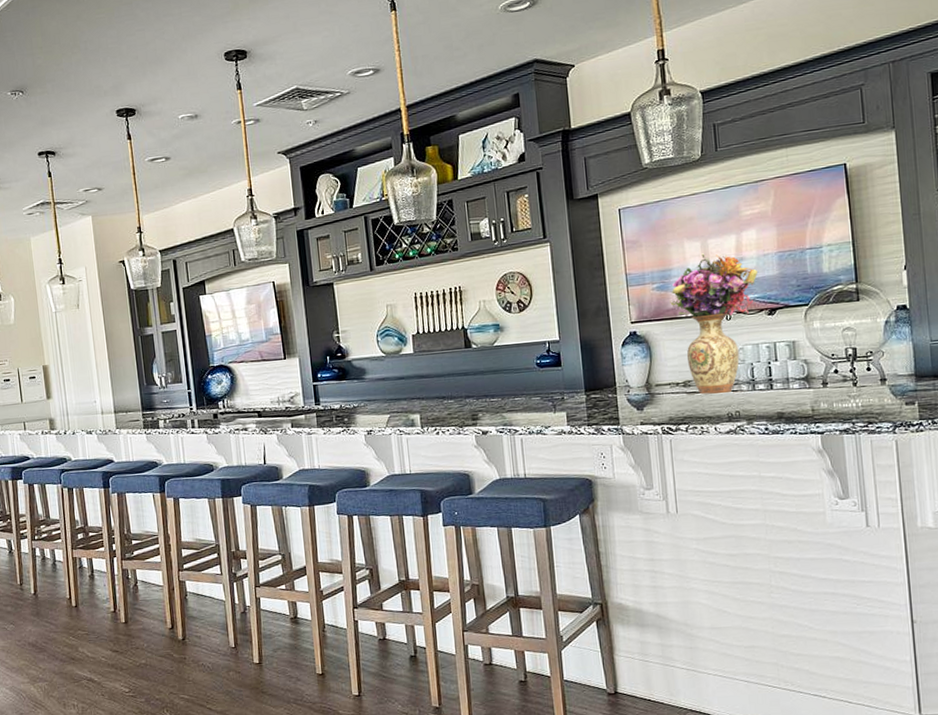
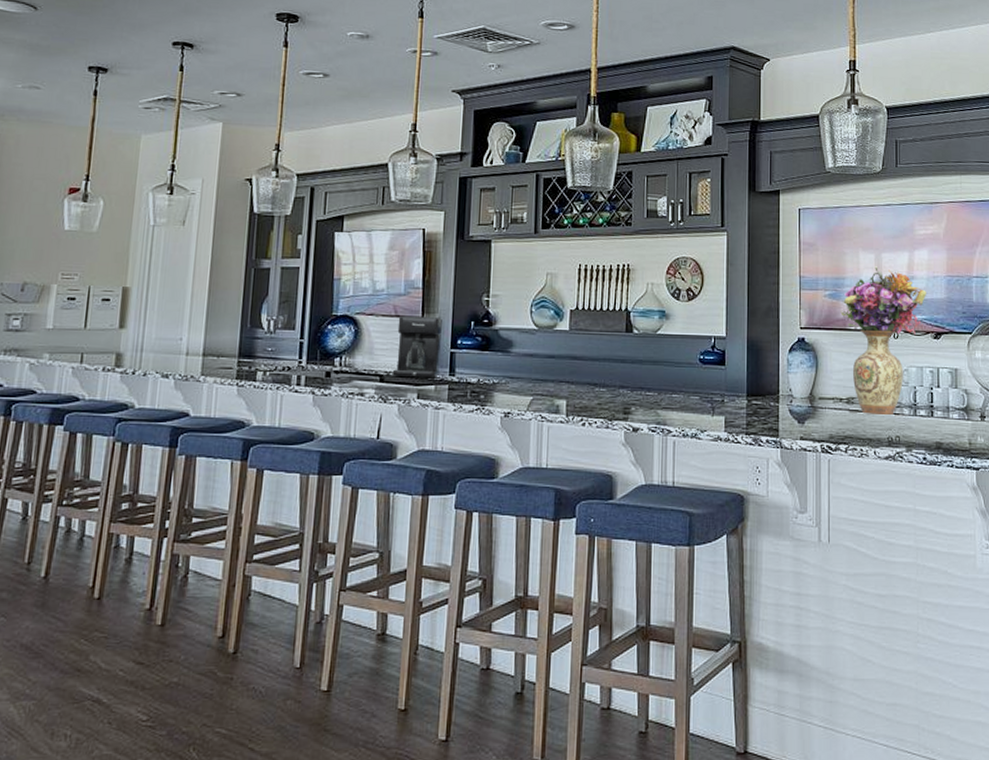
coffee maker: none [265,356,308,412] -> present [392,315,442,378]

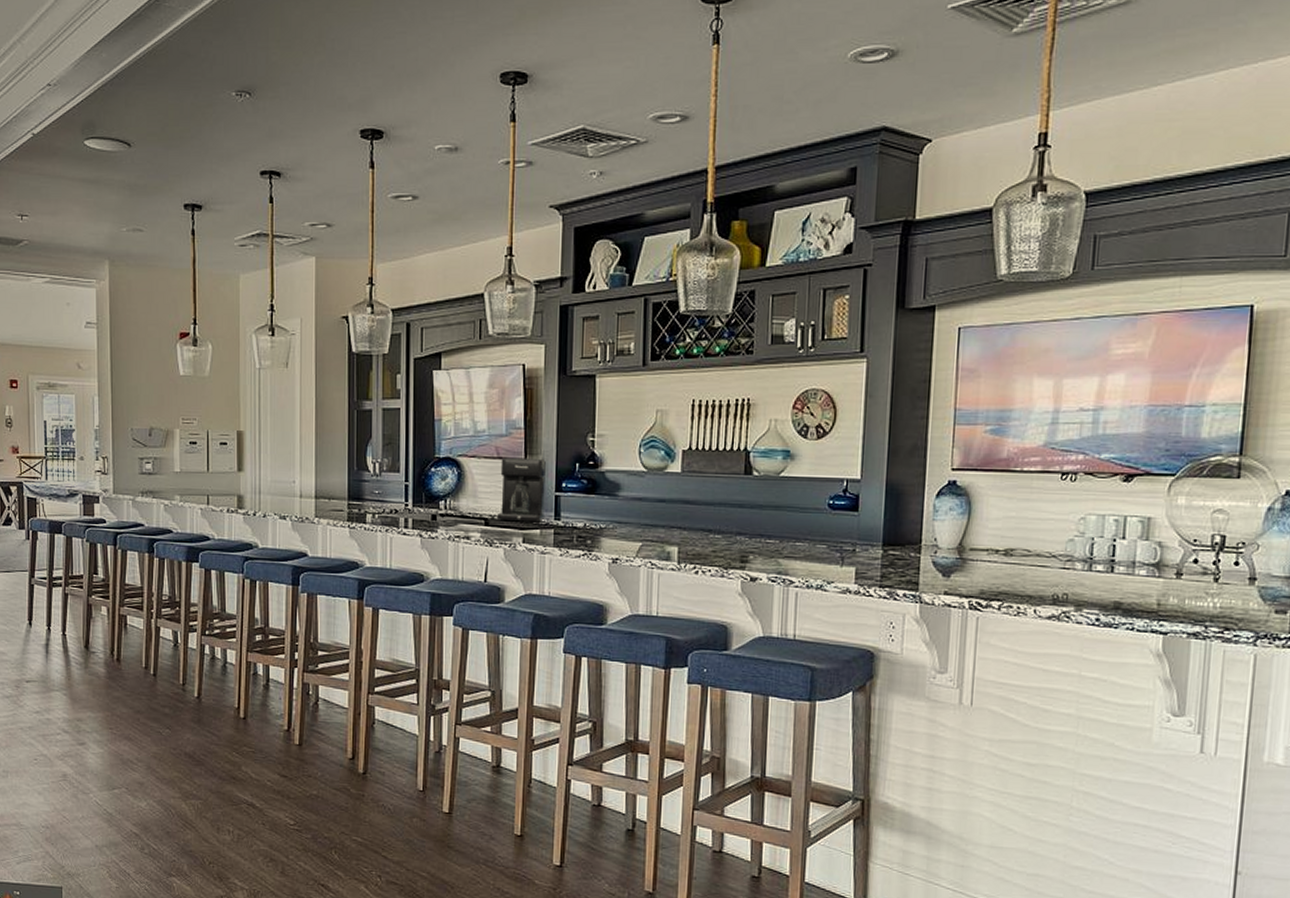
flower arrangement: present [840,266,926,416] -> none [1004,395,1119,571]

